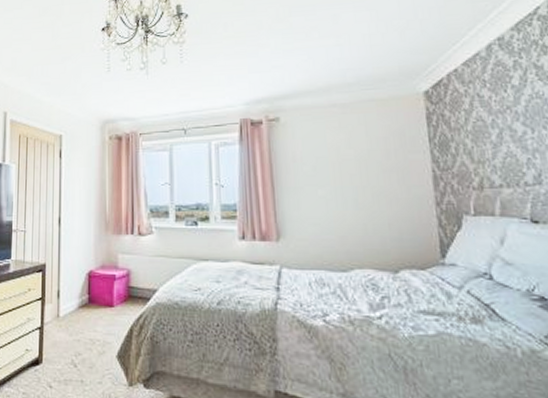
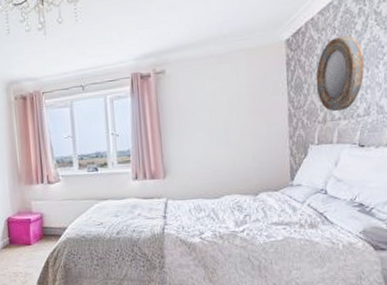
home mirror: none [465,90,529,177] -> present [316,35,364,112]

